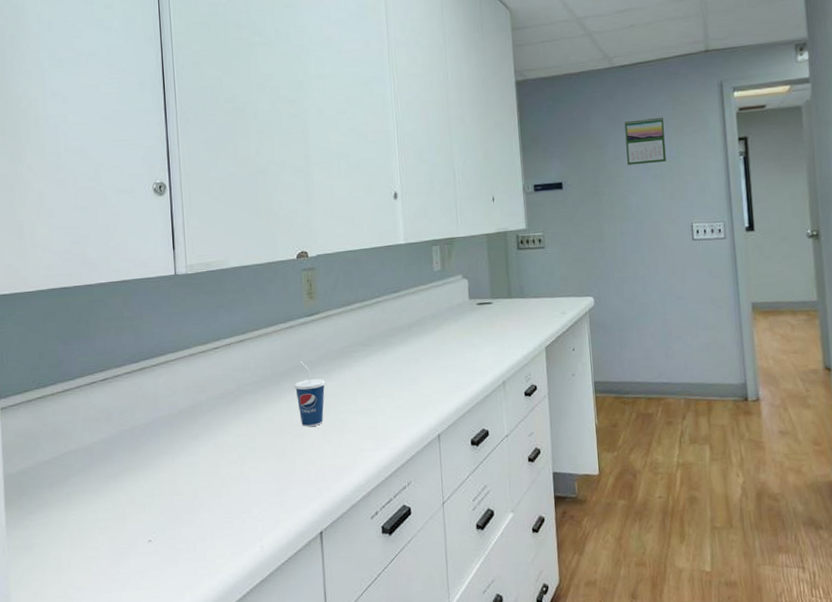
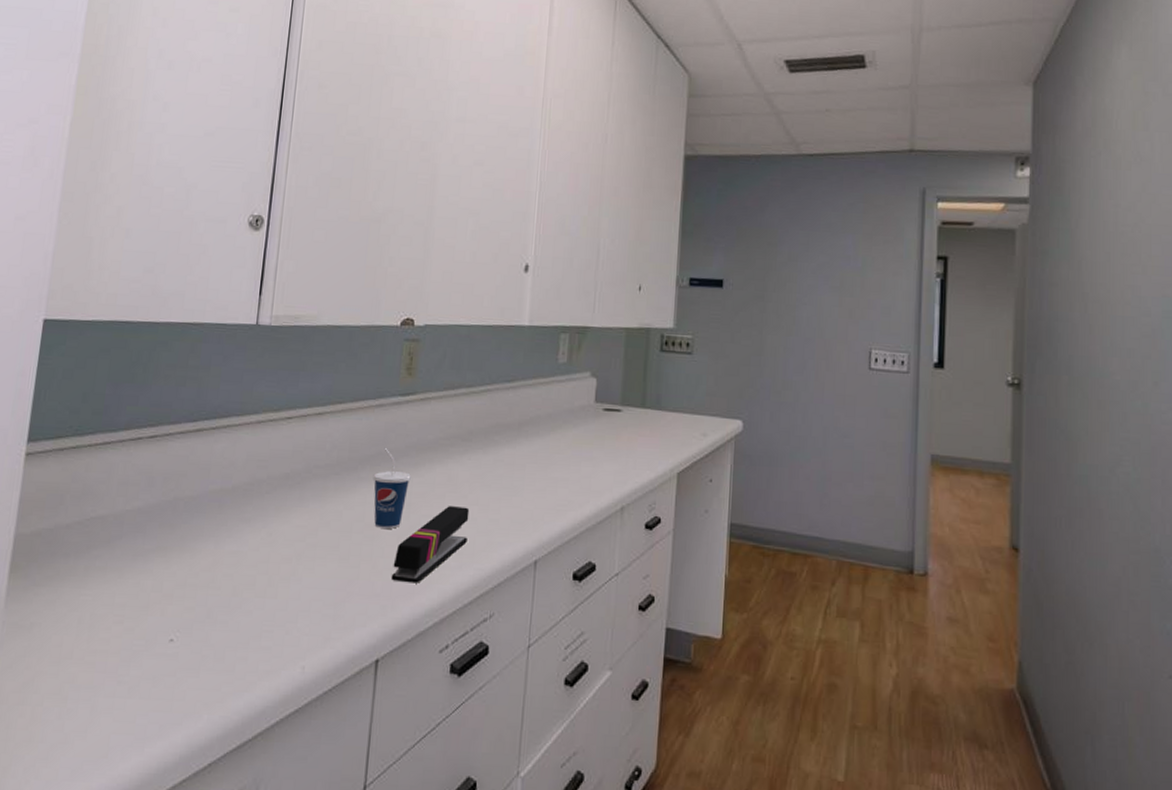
stapler: none [322,399,380,468] -> present [390,506,470,584]
calendar: present [624,116,666,165] -> none [803,217,852,273]

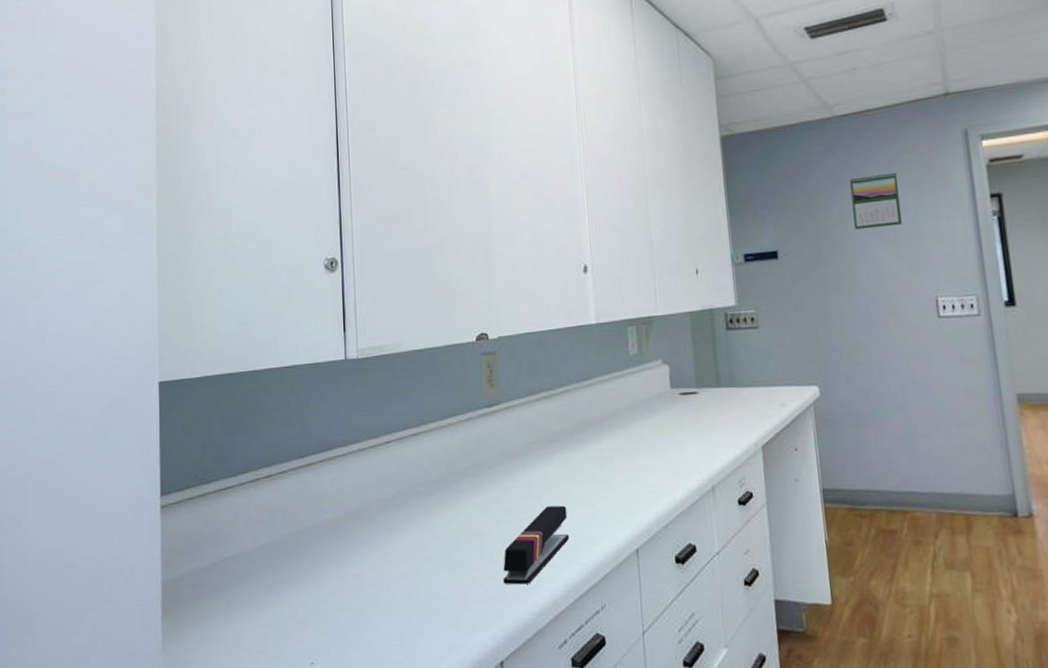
cup: present [373,447,411,529] -> none [472,458,507,536]
calendar: none [803,217,852,273] -> present [849,171,902,230]

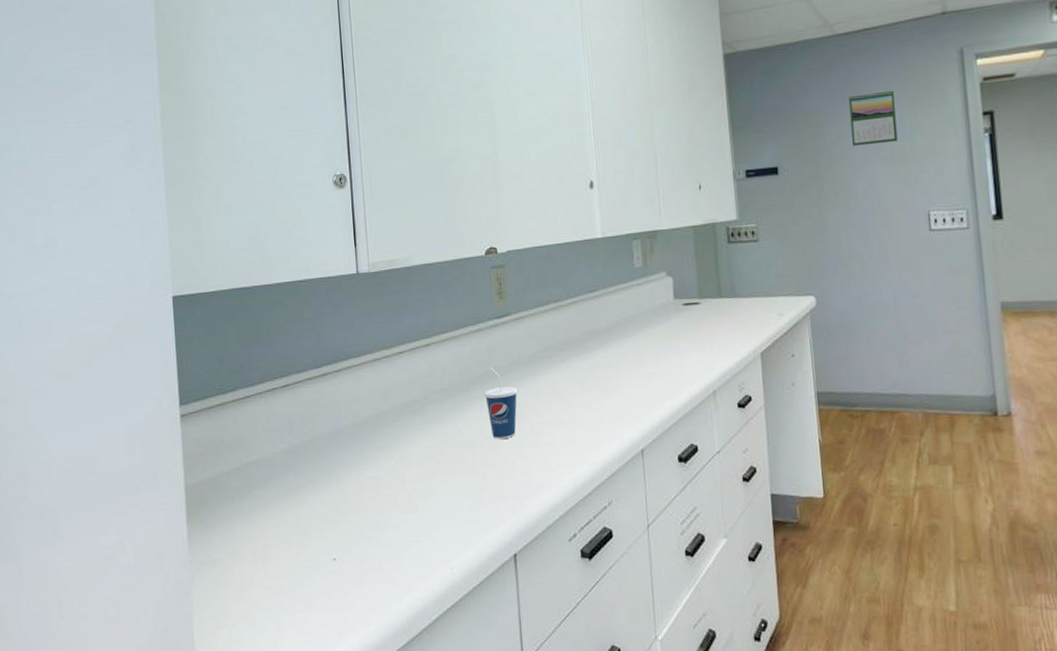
cup: none [472,458,507,536] -> present [484,366,518,439]
stapler: present [503,505,569,585] -> none [515,410,578,484]

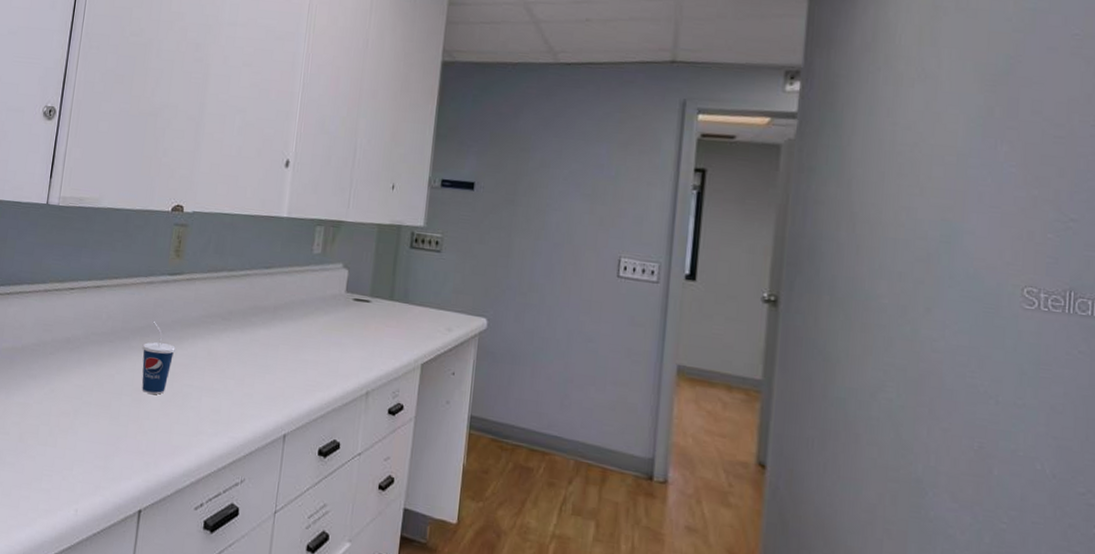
calendar: present [848,89,898,146] -> none [555,125,608,181]

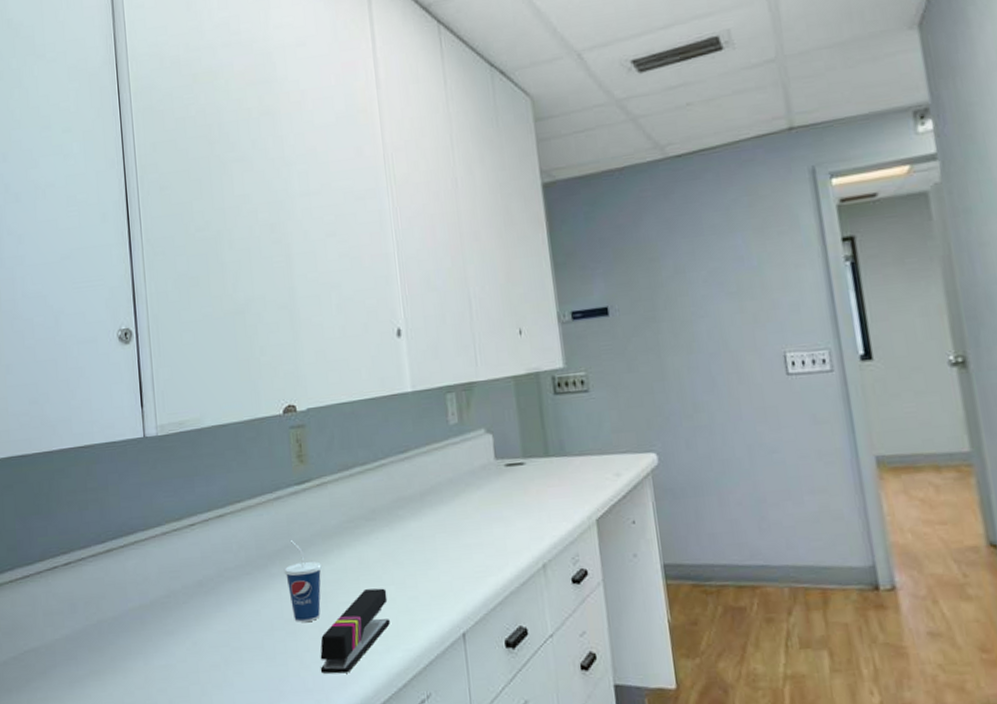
stapler: none [154,378,227,446] -> present [320,588,390,674]

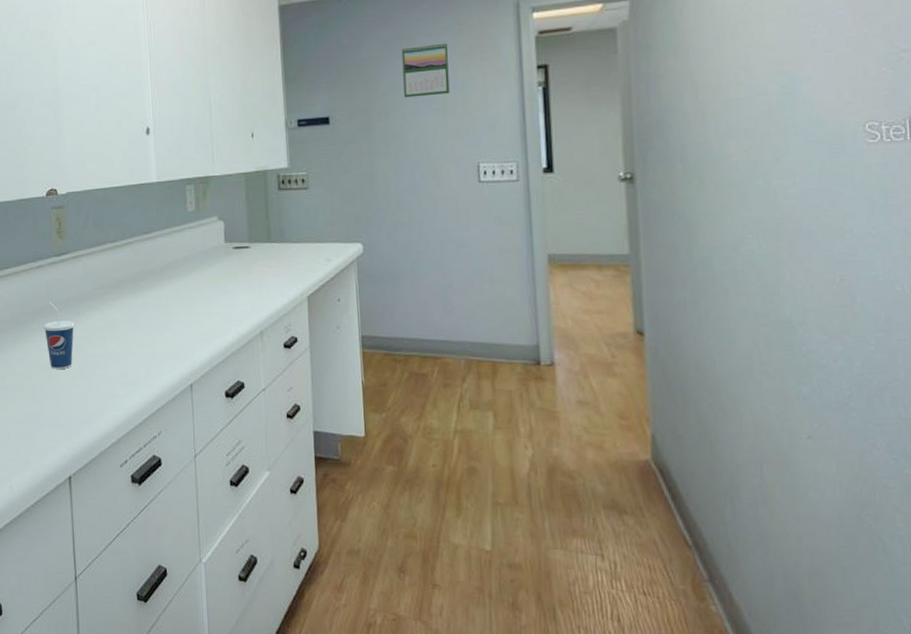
stapler: present [320,588,390,674] -> none [71,345,130,412]
calendar: none [685,215,745,281] -> present [401,42,450,98]

